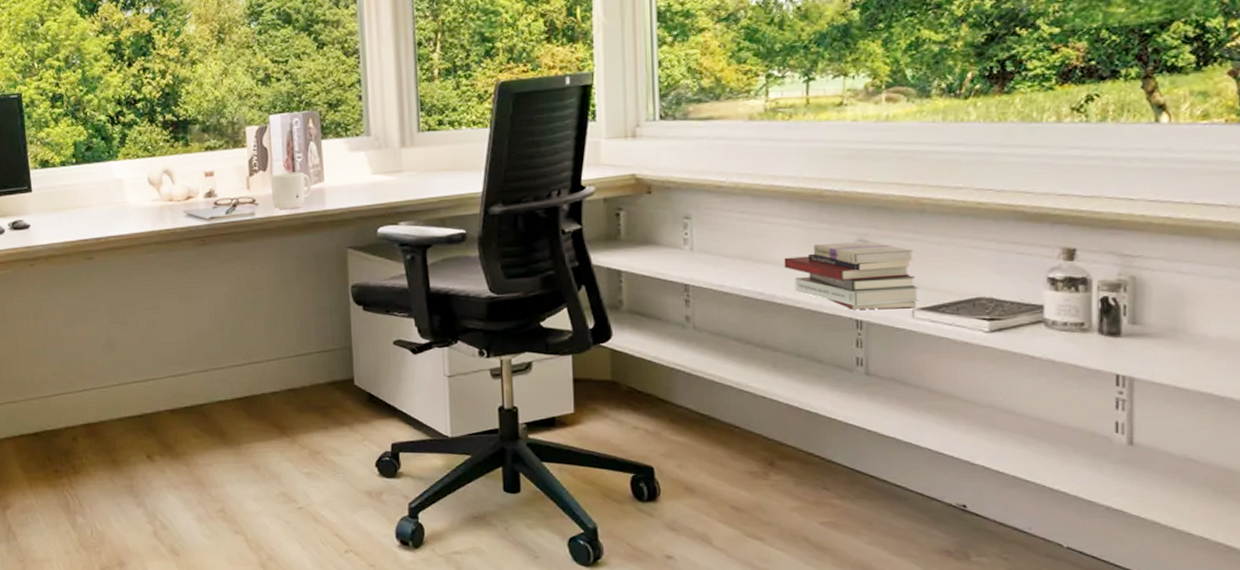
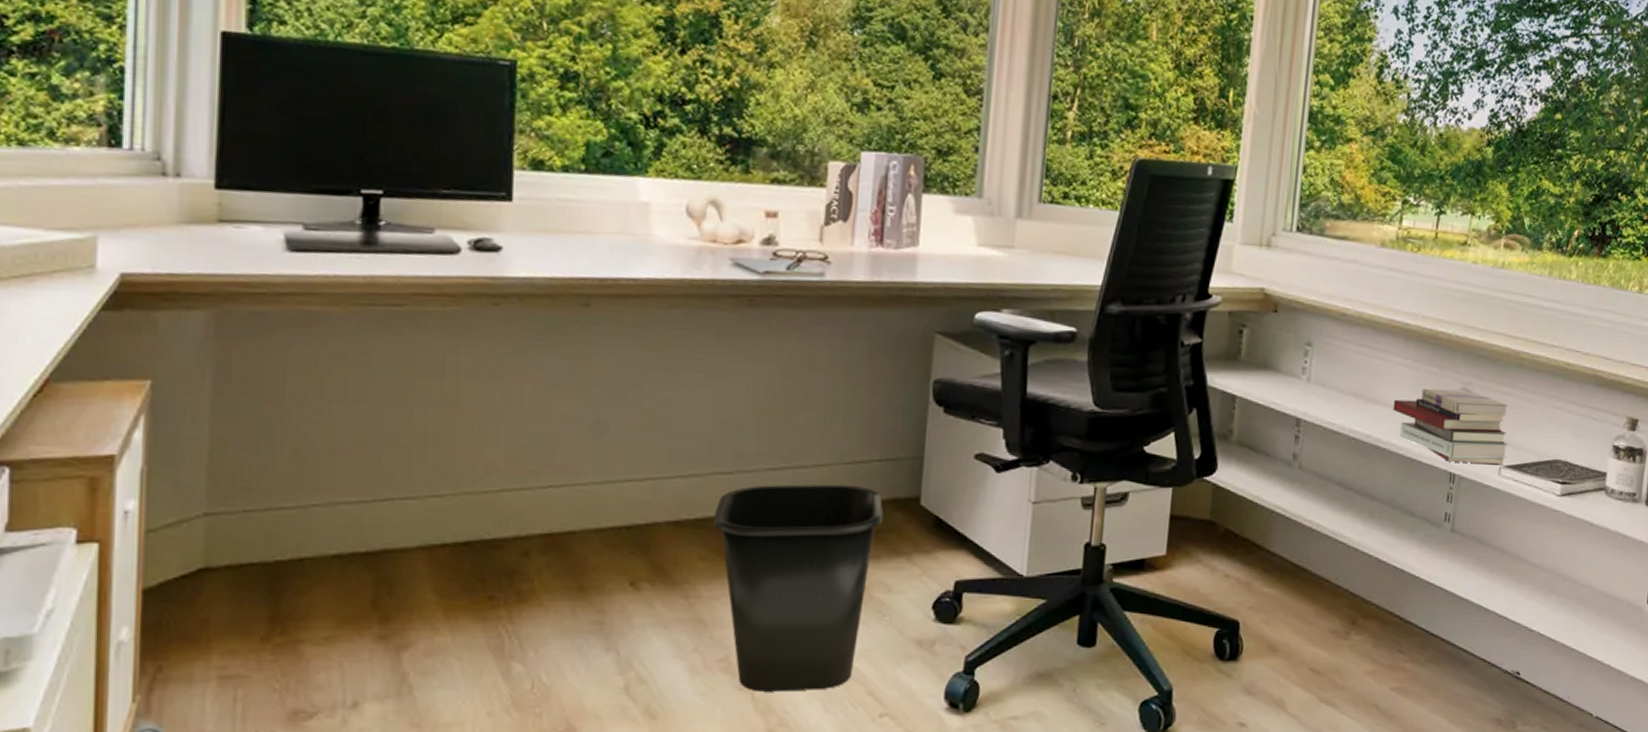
waste bin: none [199,373,327,534] -> present [713,484,884,692]
mug: present [270,171,311,210] -> none [849,226,902,276]

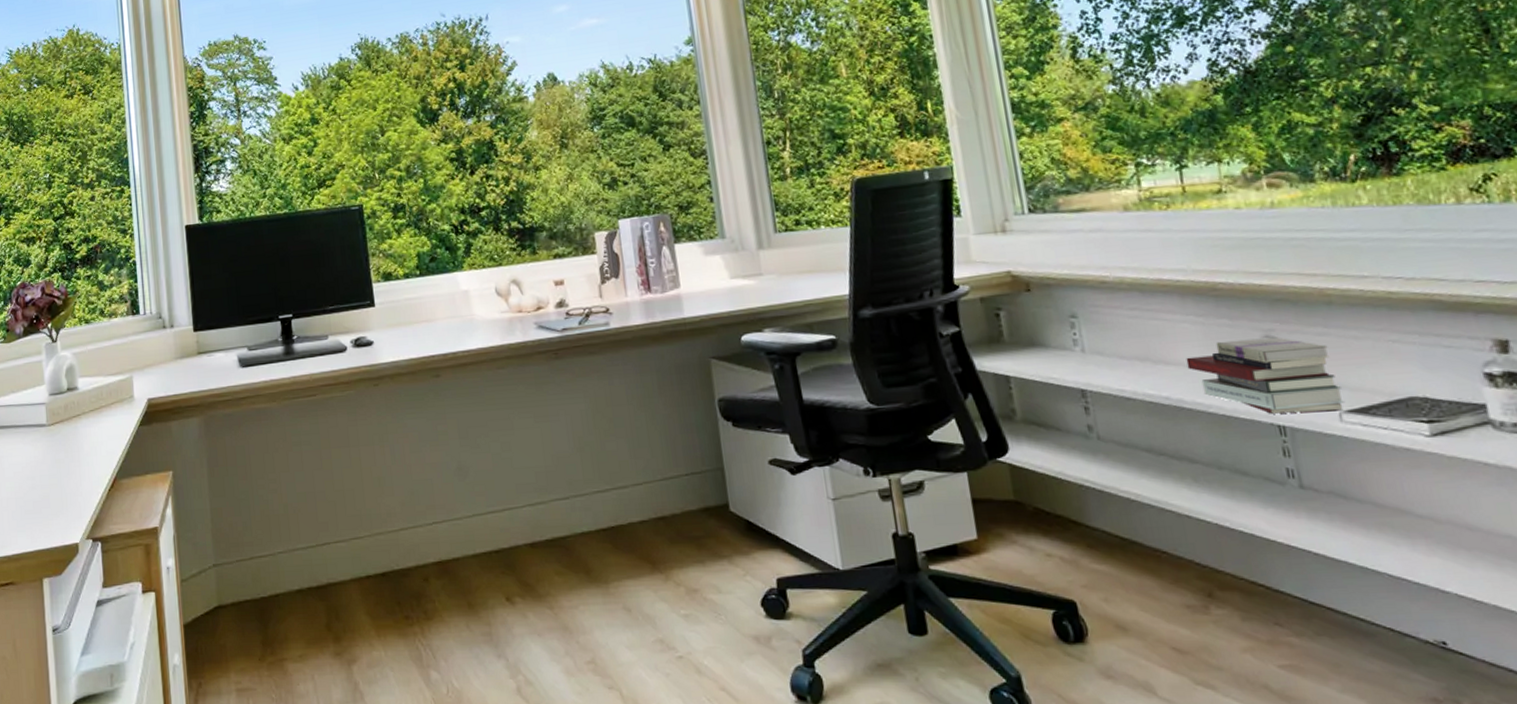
waste bin: present [713,484,884,692] -> none [560,499,703,690]

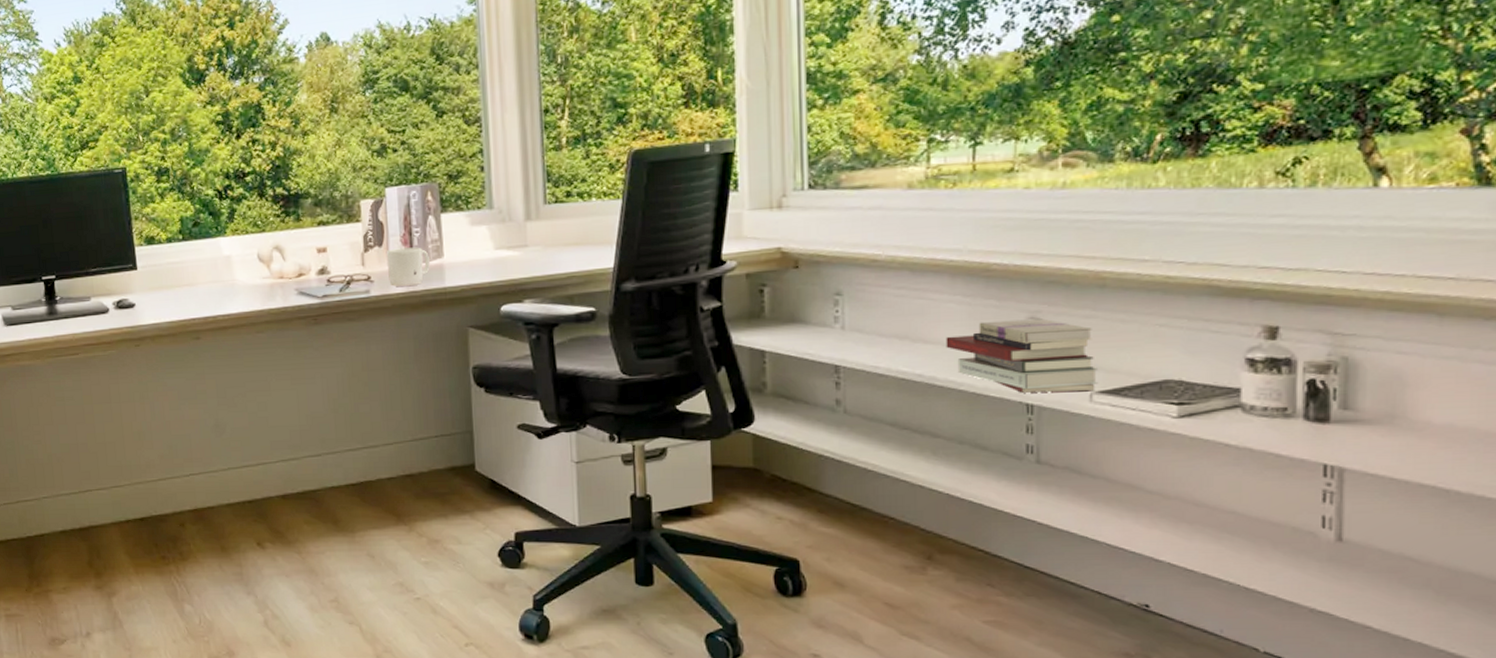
mug: none [623,278,668,319] -> present [386,247,430,287]

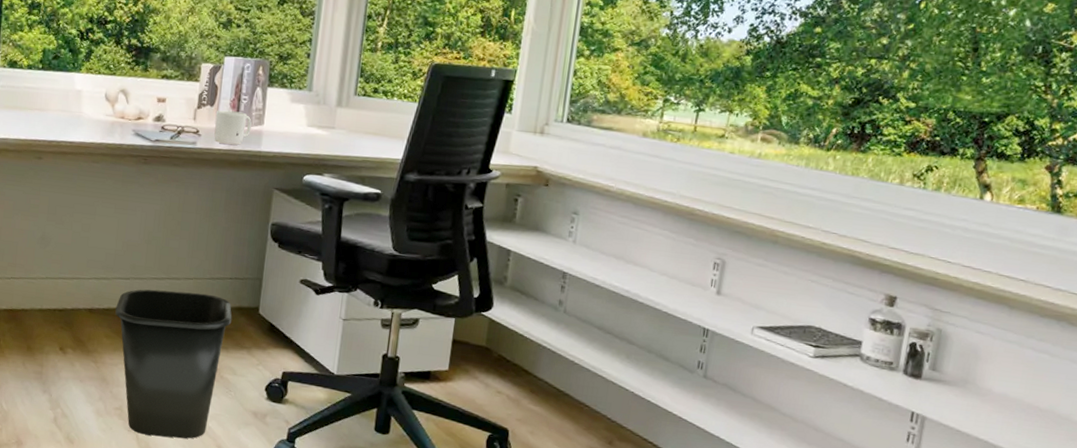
waste bin: none [311,458,446,625] -> present [115,289,232,439]
books: present [946,318,1099,393] -> none [650,255,762,326]

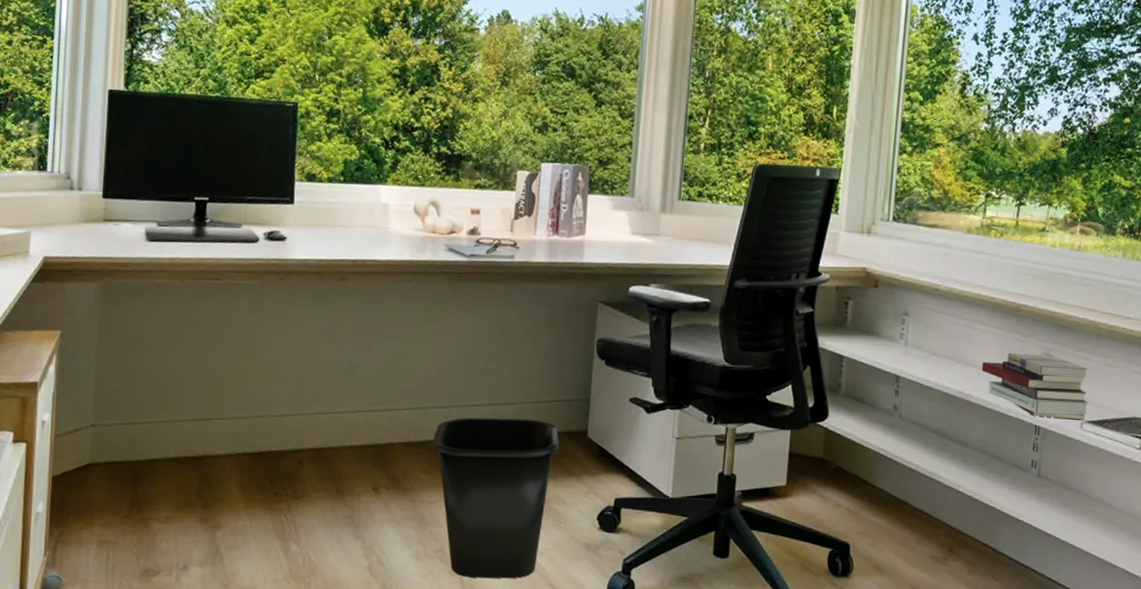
mug: present [214,110,252,145] -> none [533,220,573,258]
books: none [650,255,762,326] -> present [981,352,1088,421]

